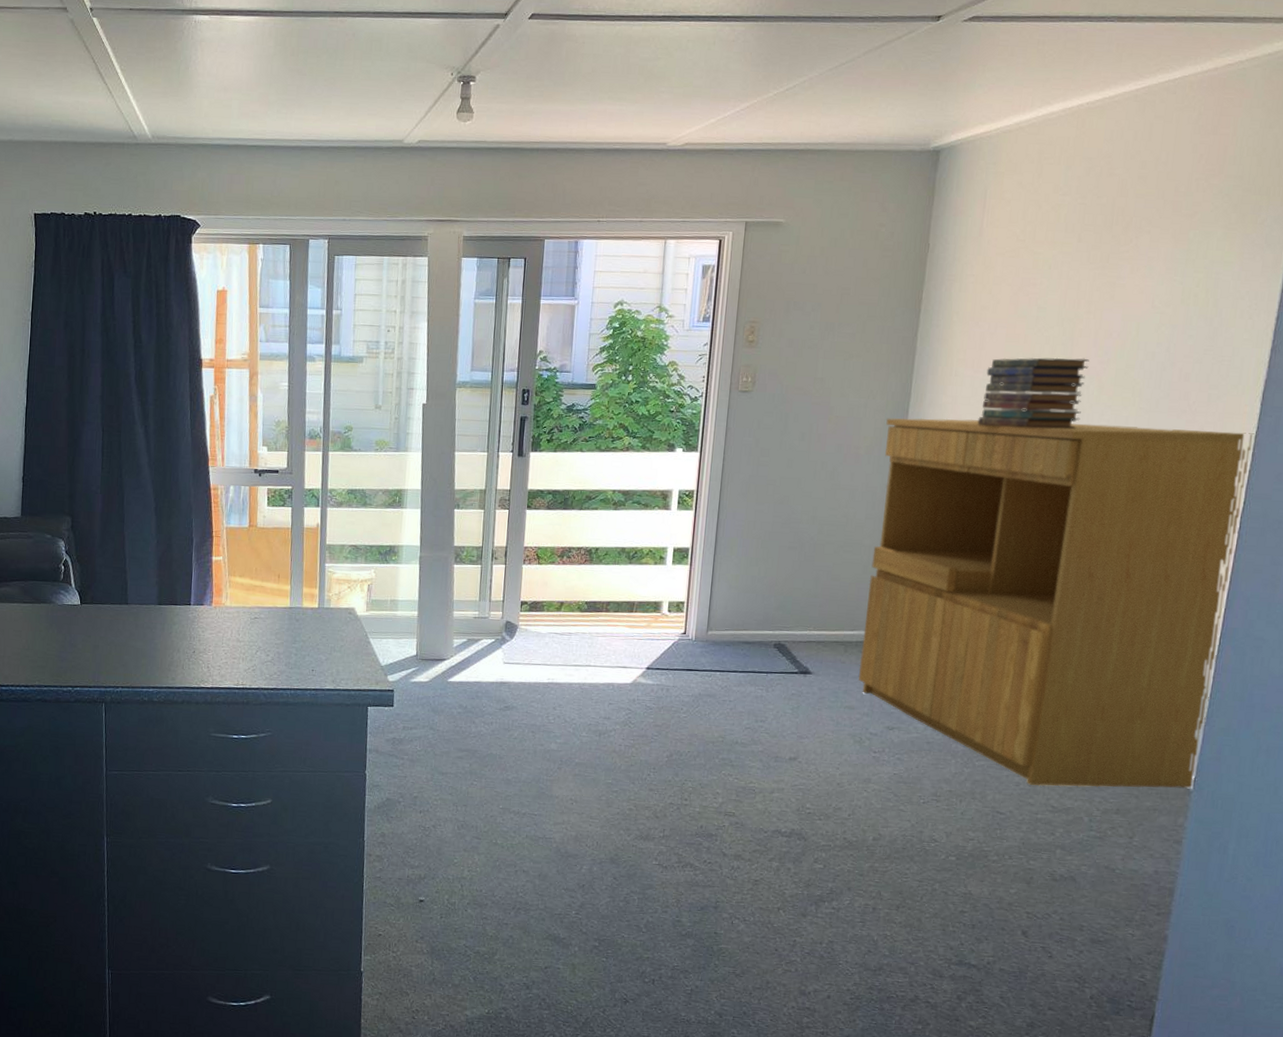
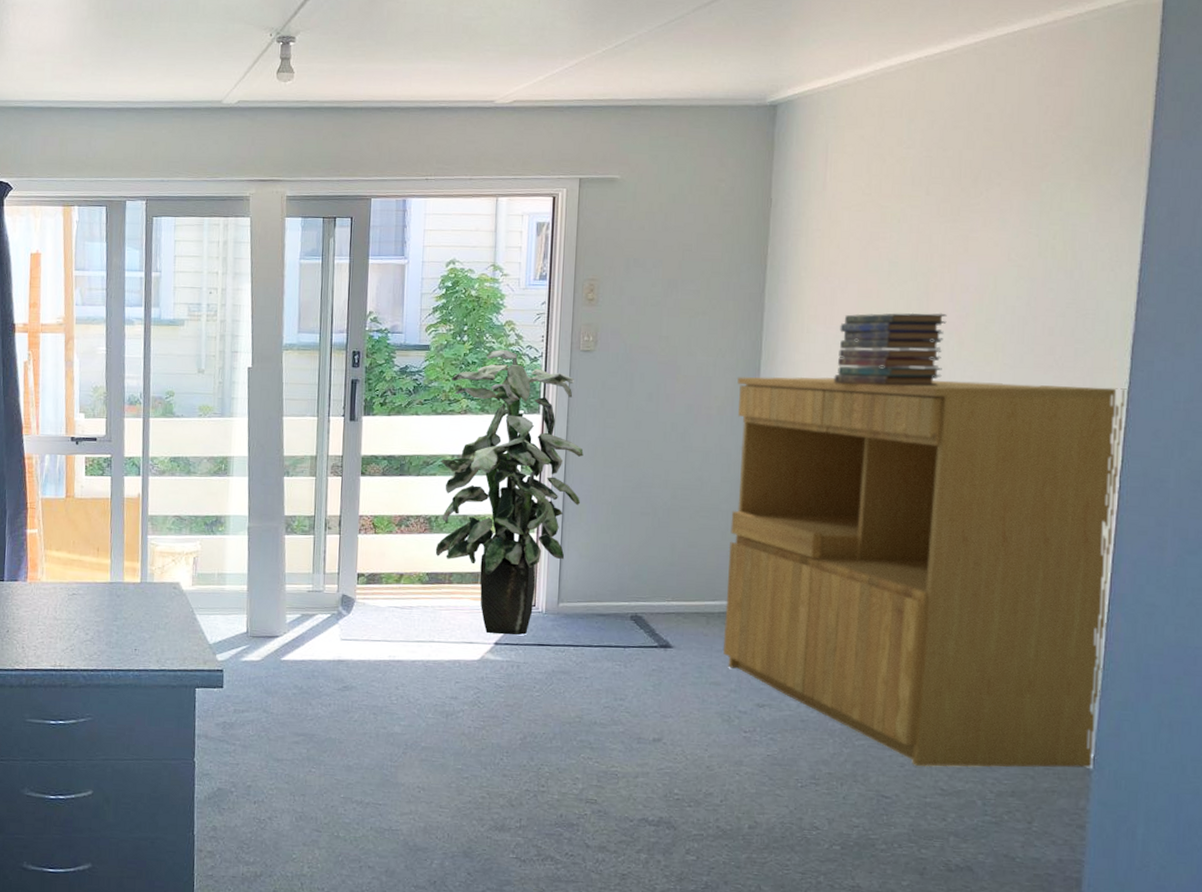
indoor plant: none [594,389,737,661] -> present [435,350,584,635]

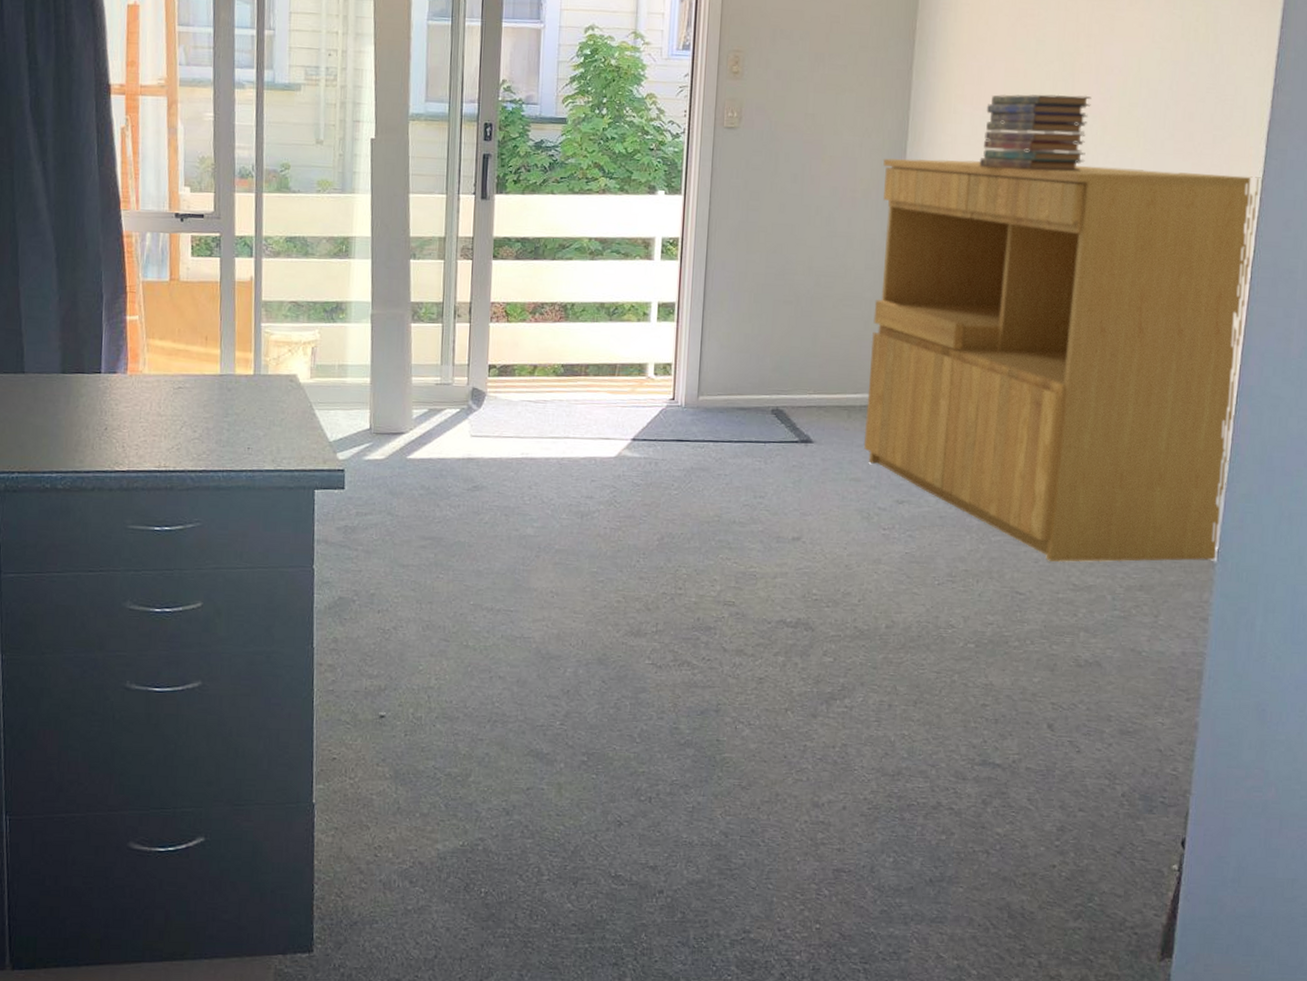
indoor plant: present [435,350,584,635] -> none [571,125,726,431]

